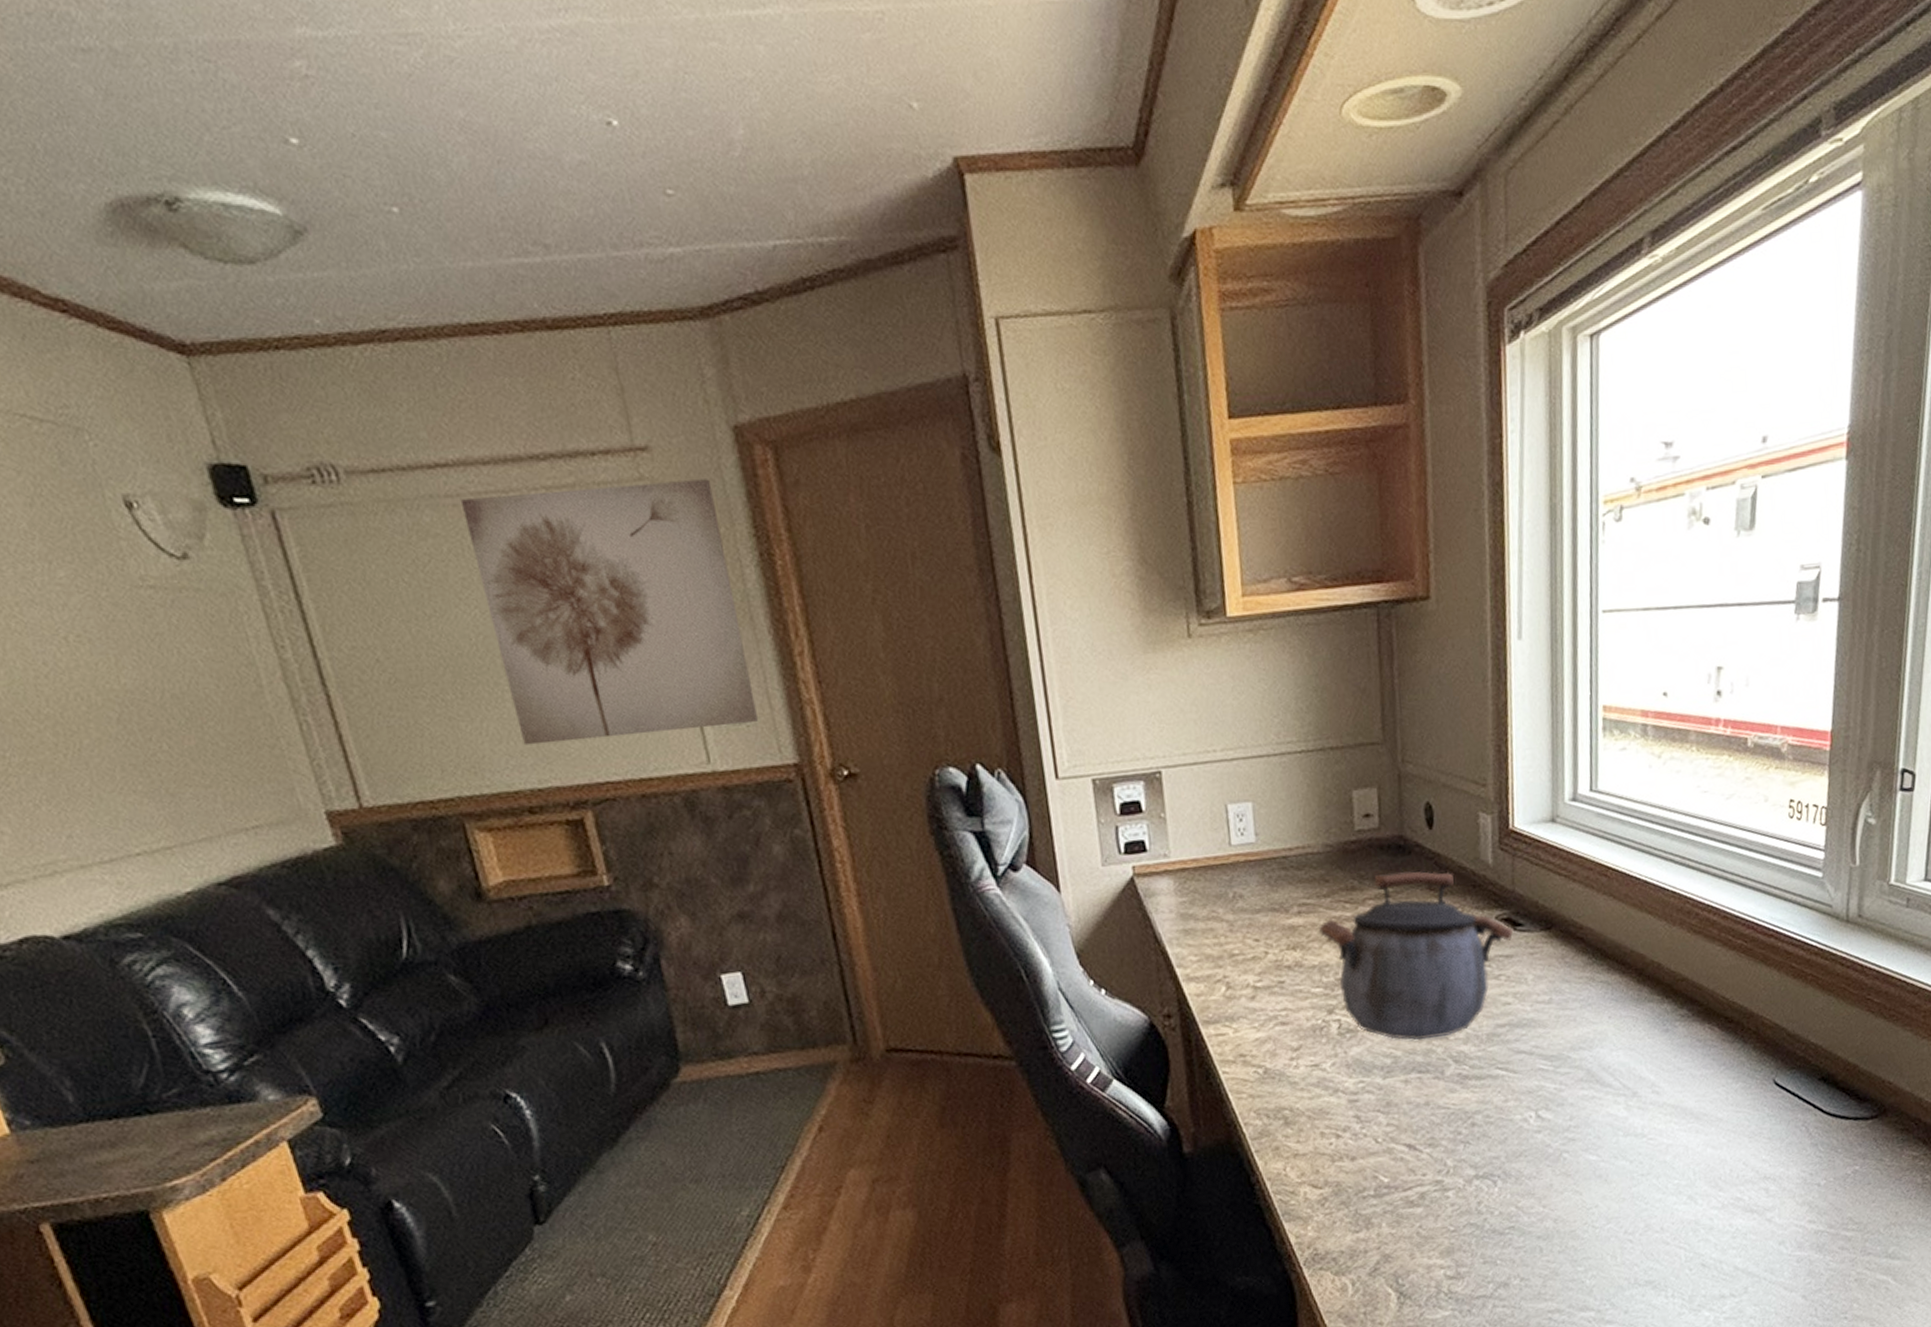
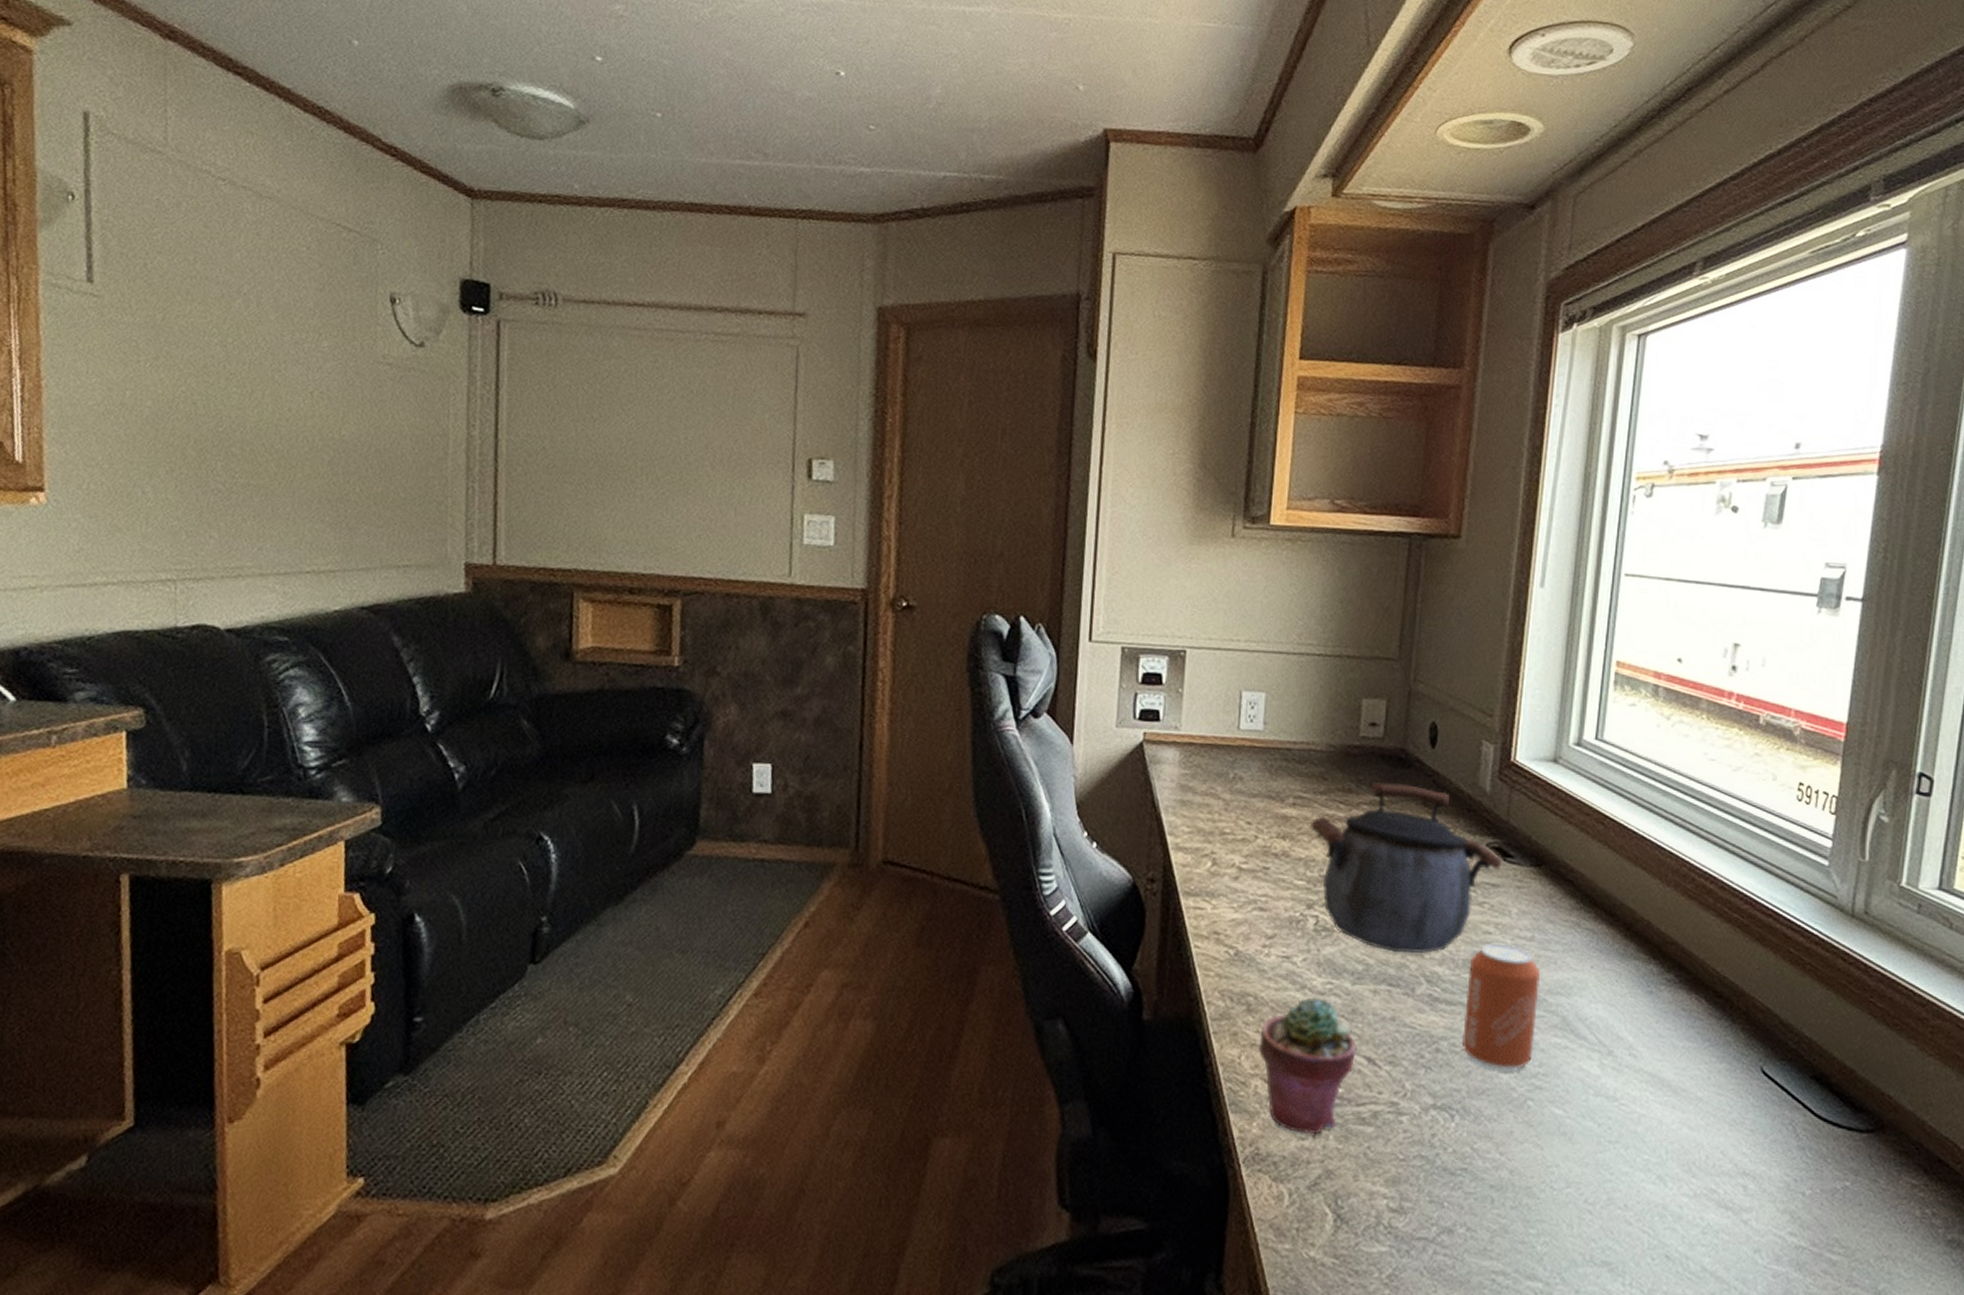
wall art: present [460,479,758,746] -> none [640,333,849,549]
potted succulent: none [1301,1099,1396,1227] -> present [1259,998,1357,1135]
can: none [1493,1011,1564,1132] -> present [1461,943,1540,1071]

